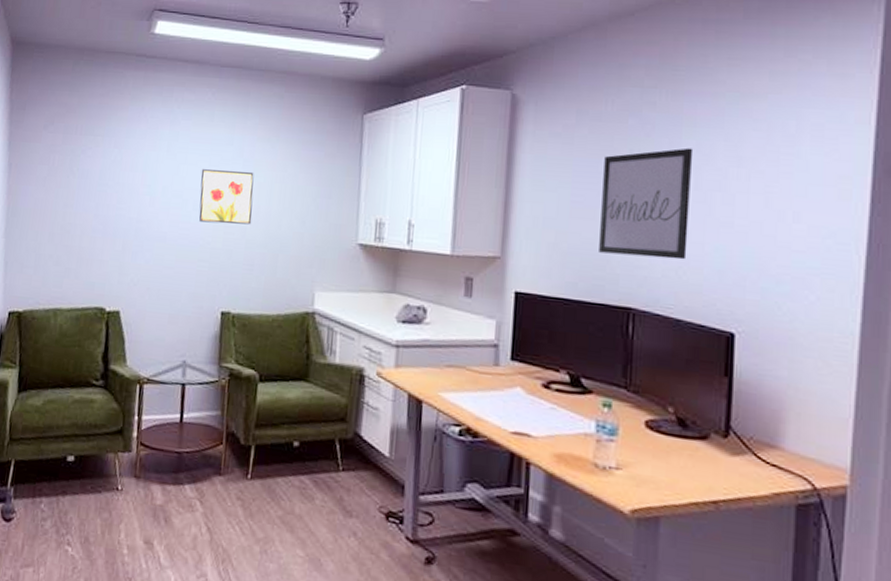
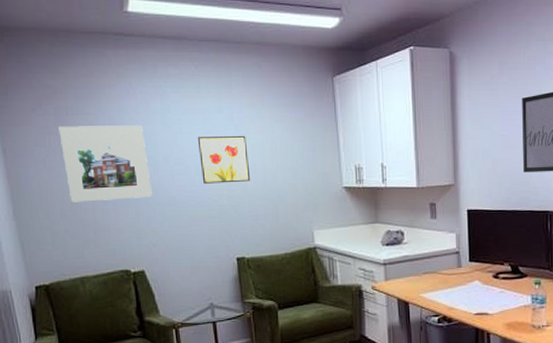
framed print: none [61,145,147,230] -> present [58,125,152,202]

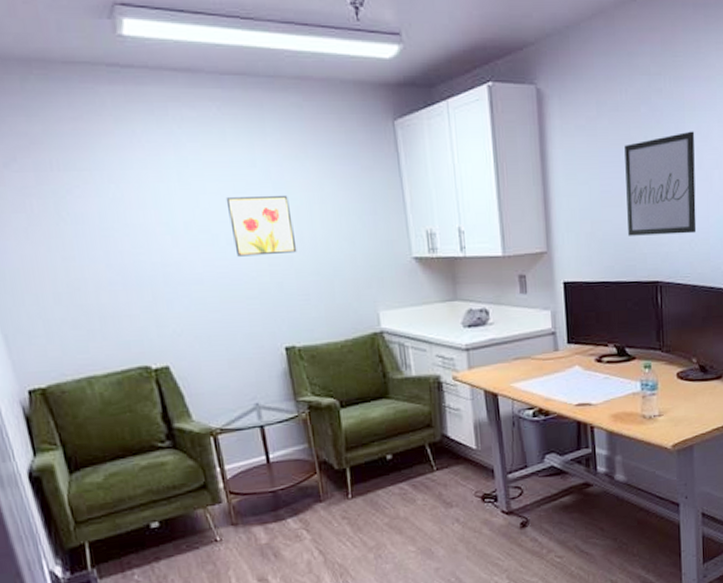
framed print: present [58,125,152,202] -> none [41,183,172,283]

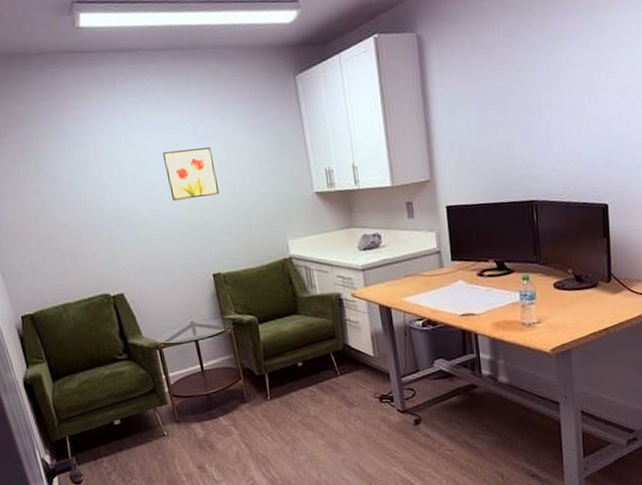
wall art: present [624,131,697,236] -> none [498,60,569,161]

